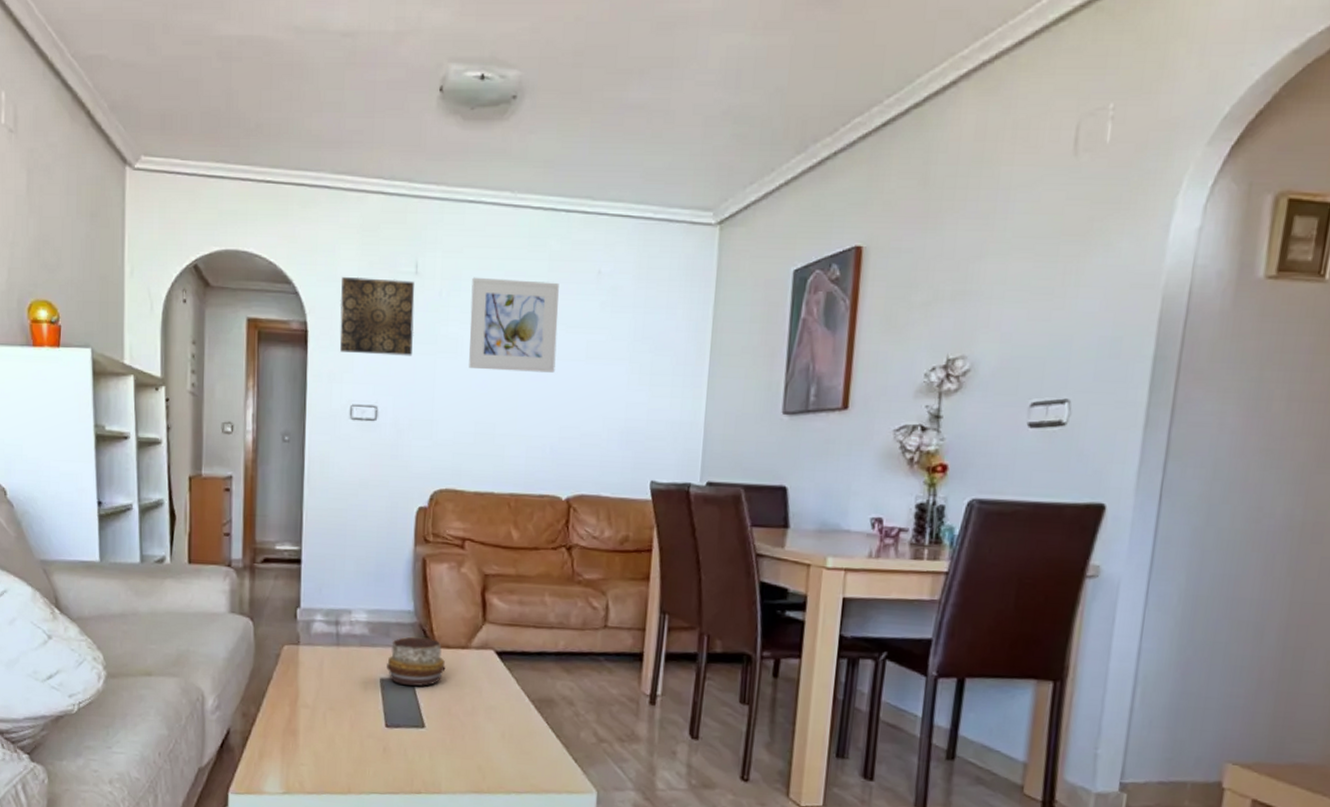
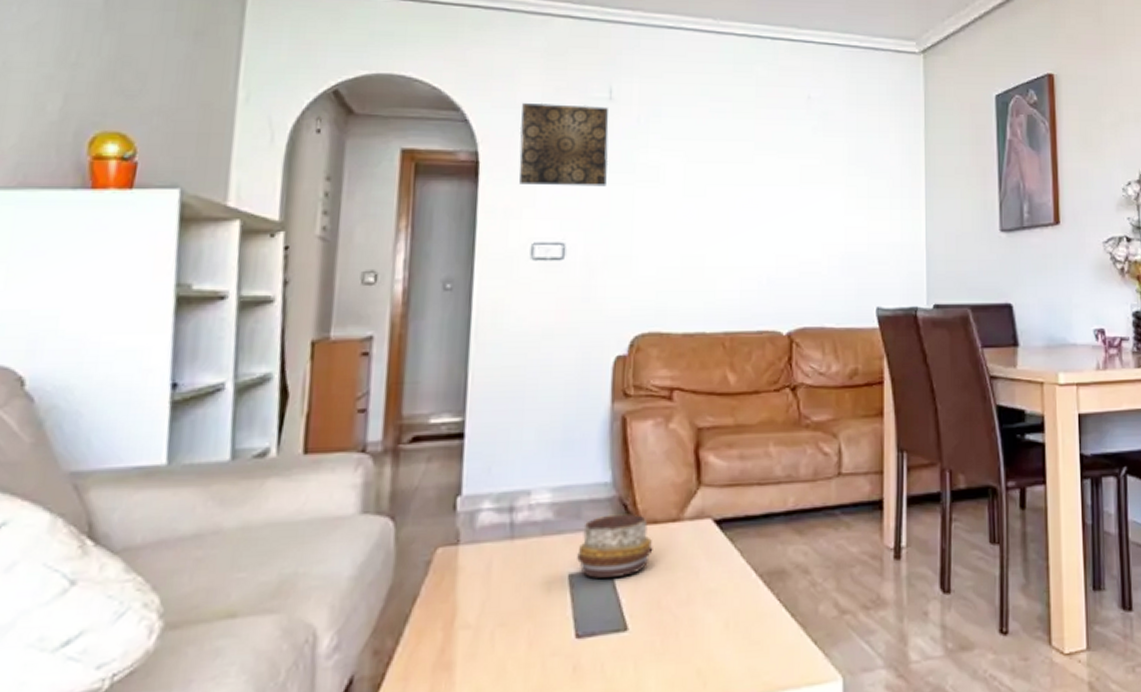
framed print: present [469,277,559,373] -> none [672,103,769,199]

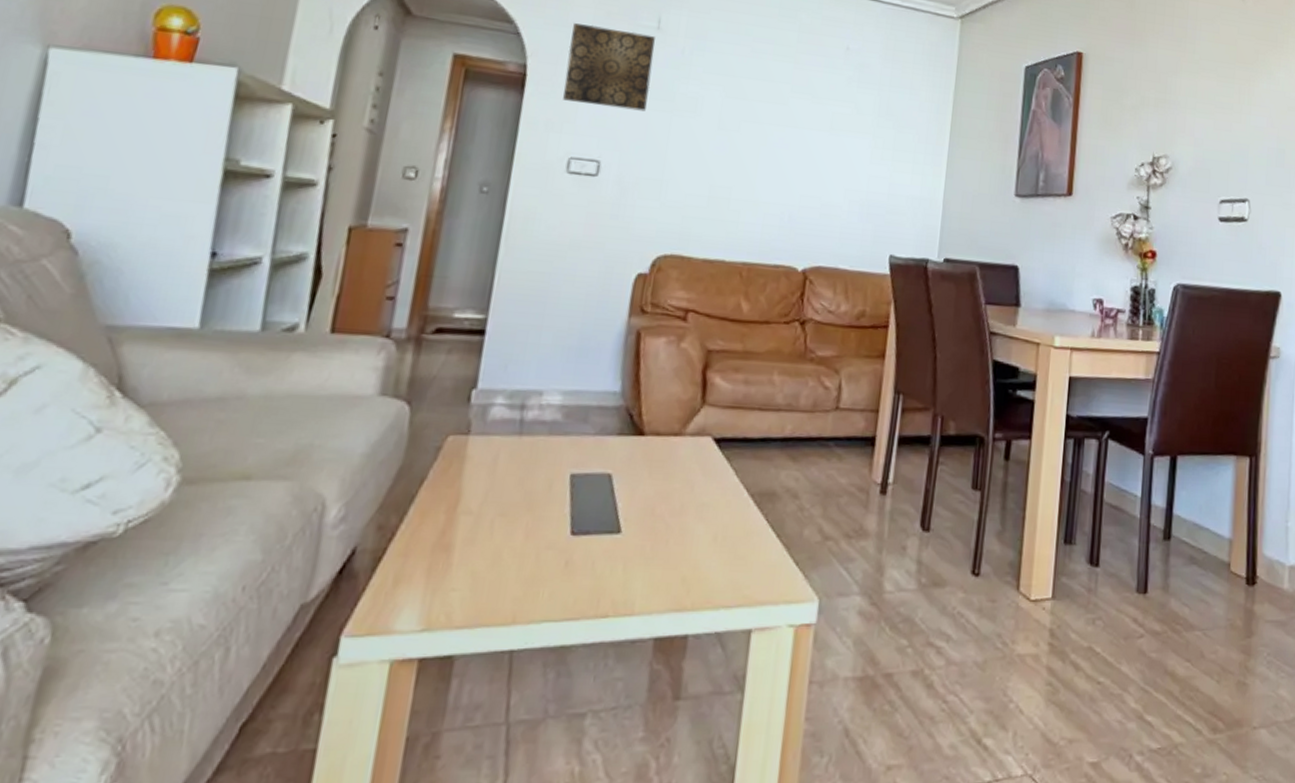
decorative bowl: present [577,513,653,580] -> none [580,422,654,483]

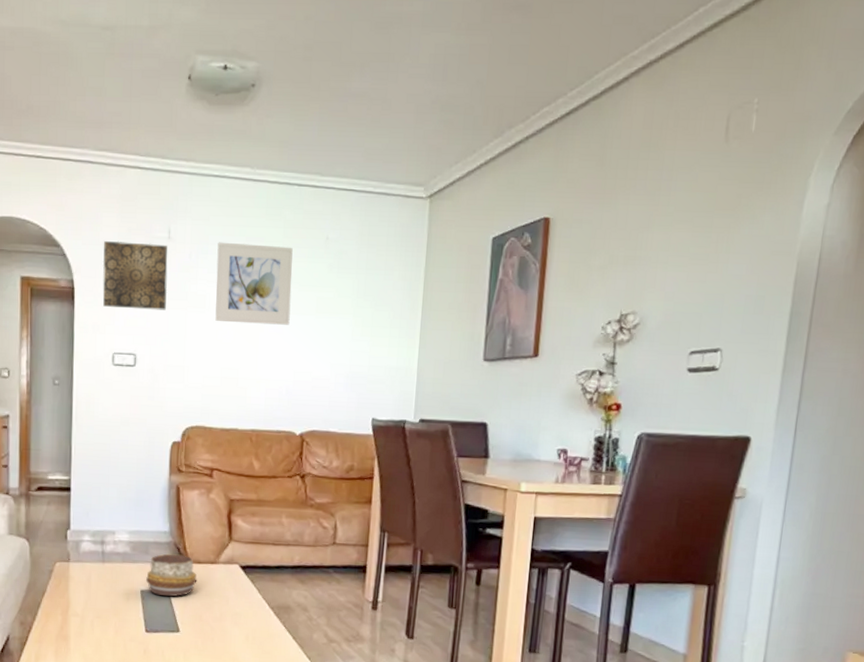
decorative bowl: none [580,422,654,483] -> present [146,554,197,597]
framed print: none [707,39,807,141] -> present [215,242,293,325]

